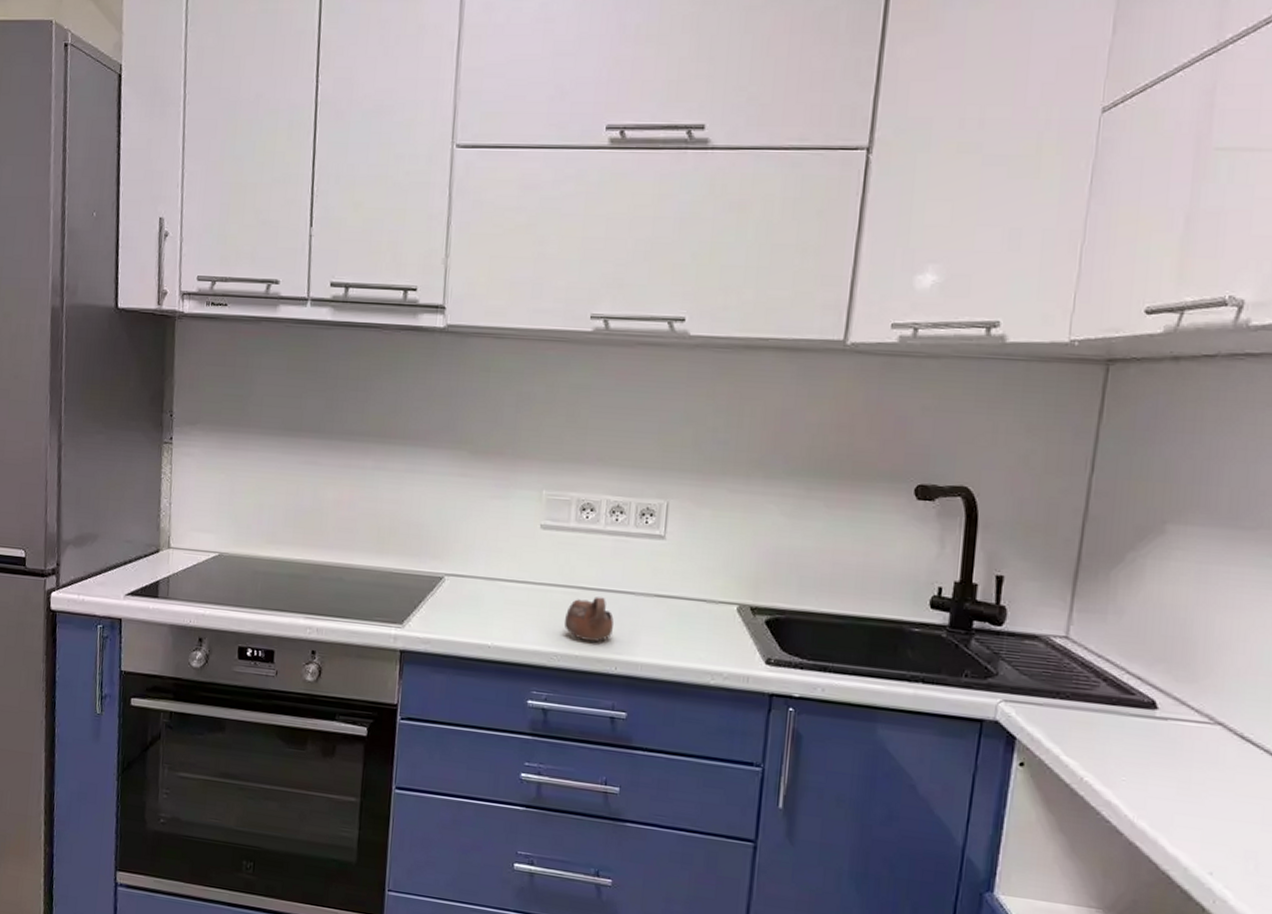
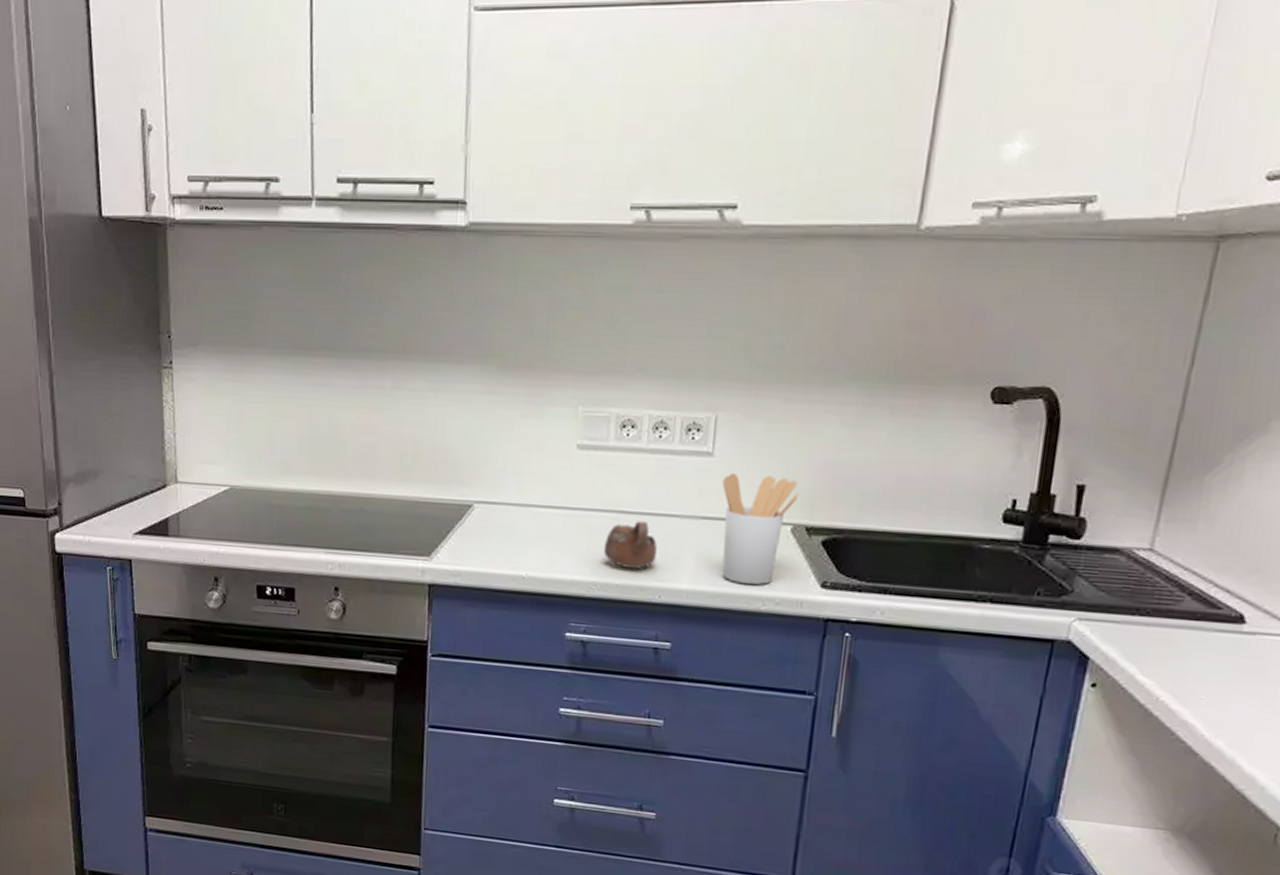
utensil holder: none [673,554,744,660] -> present [722,472,799,585]

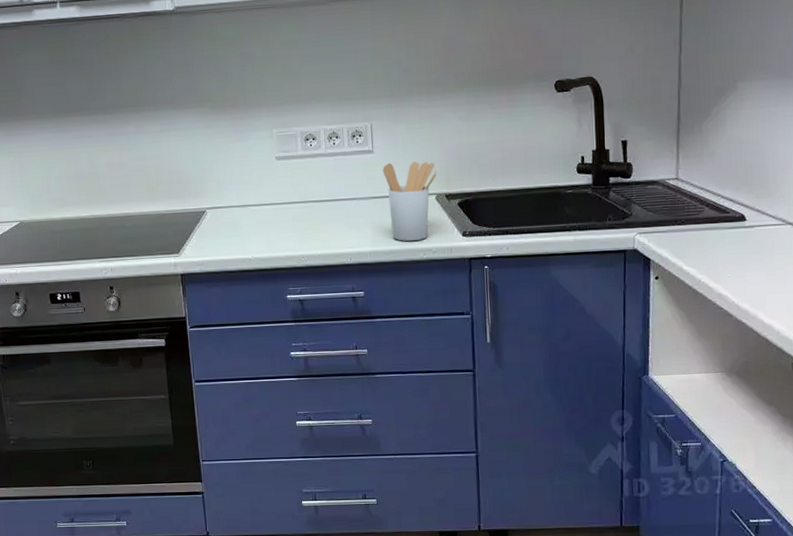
cup: present [603,521,657,569] -> none [305,206,344,242]

